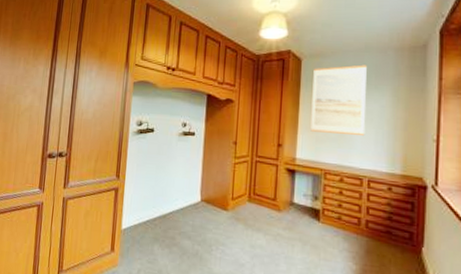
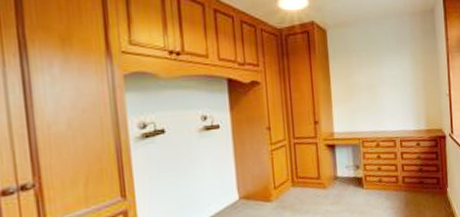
wall art: present [310,65,367,135] -> none [339,31,393,103]

